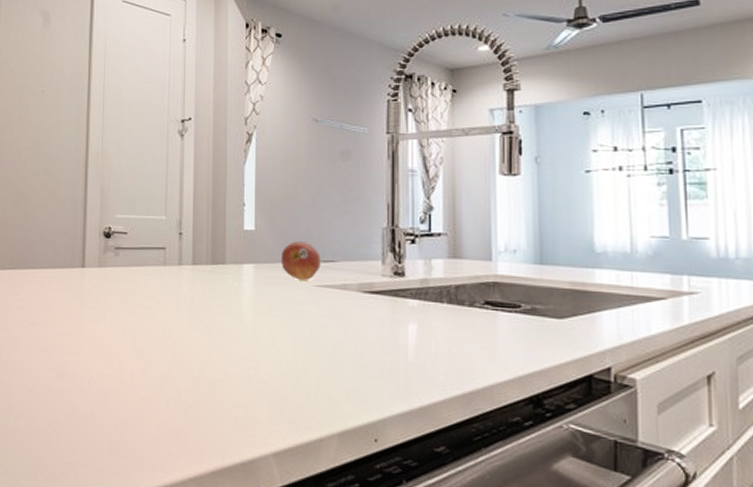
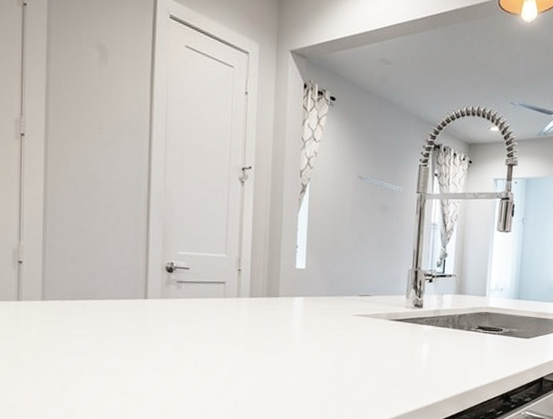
fruit: present [282,241,321,280] -> none [327,279,359,311]

